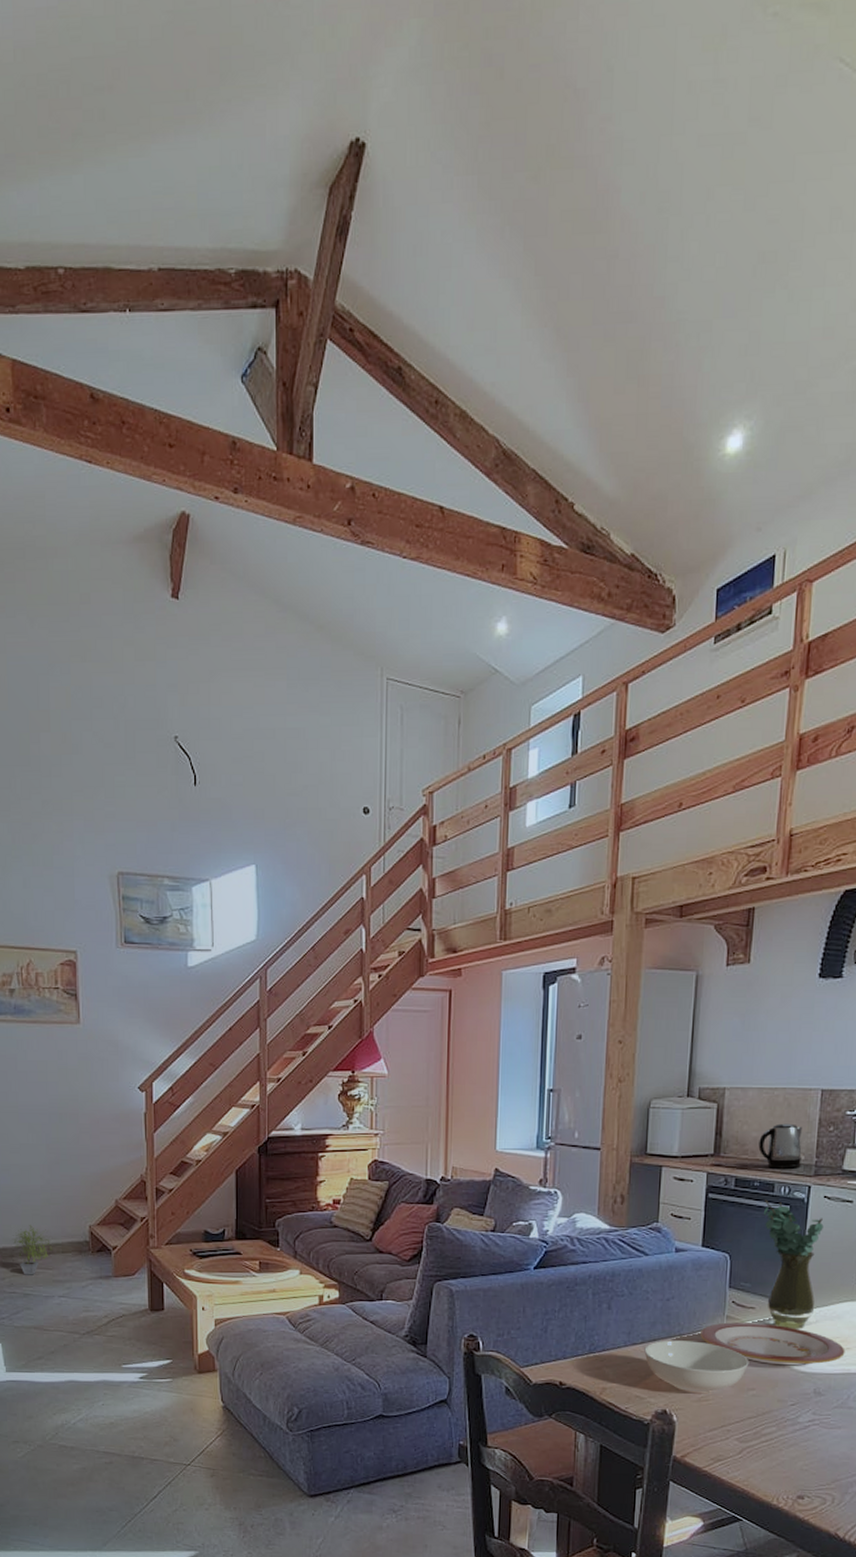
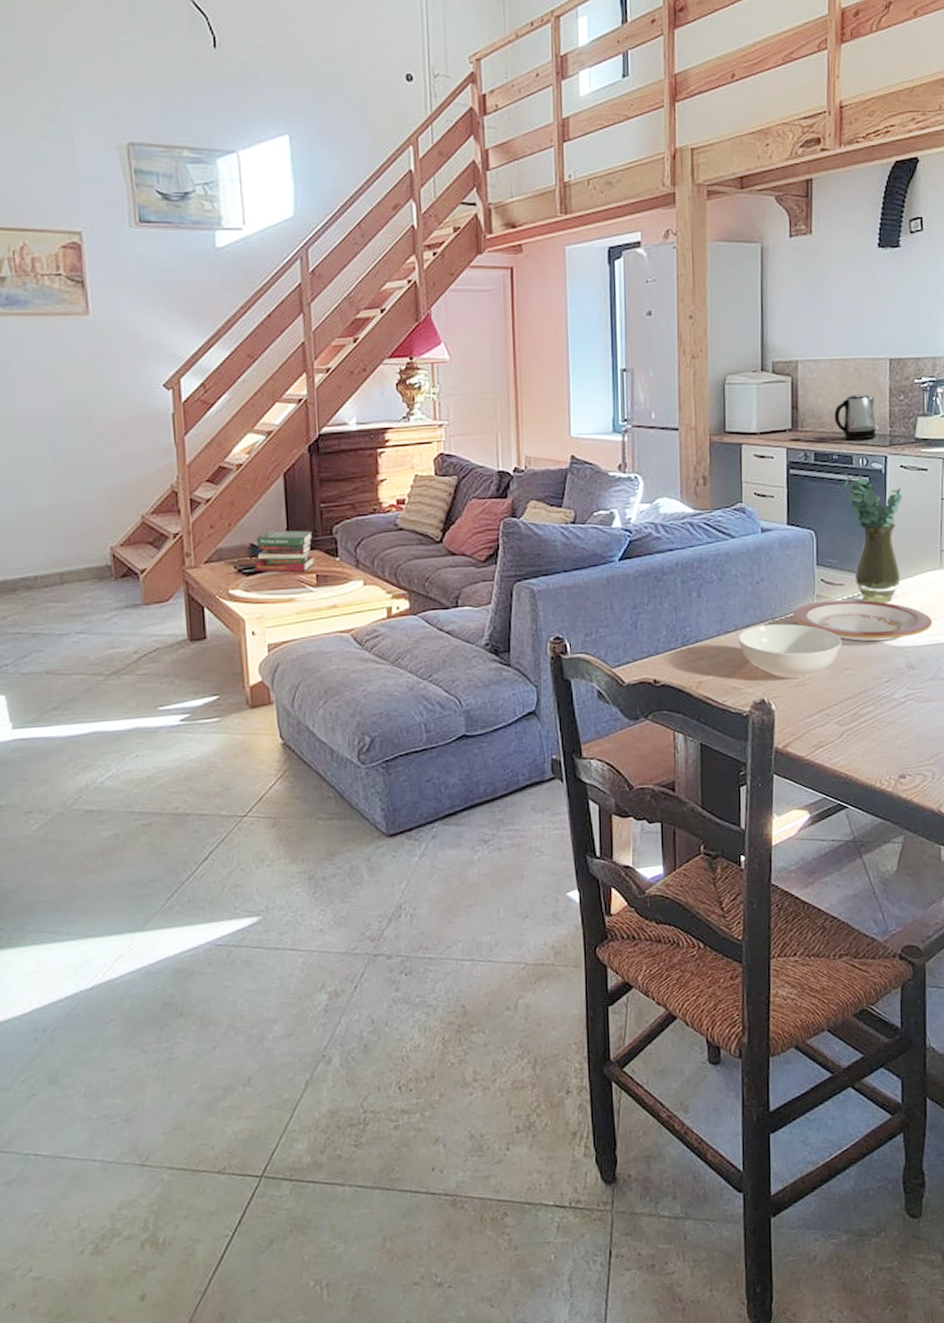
potted plant: present [12,1224,53,1275] -> none [14,550,66,611]
books: none [207,1220,258,1259] -> present [254,530,314,573]

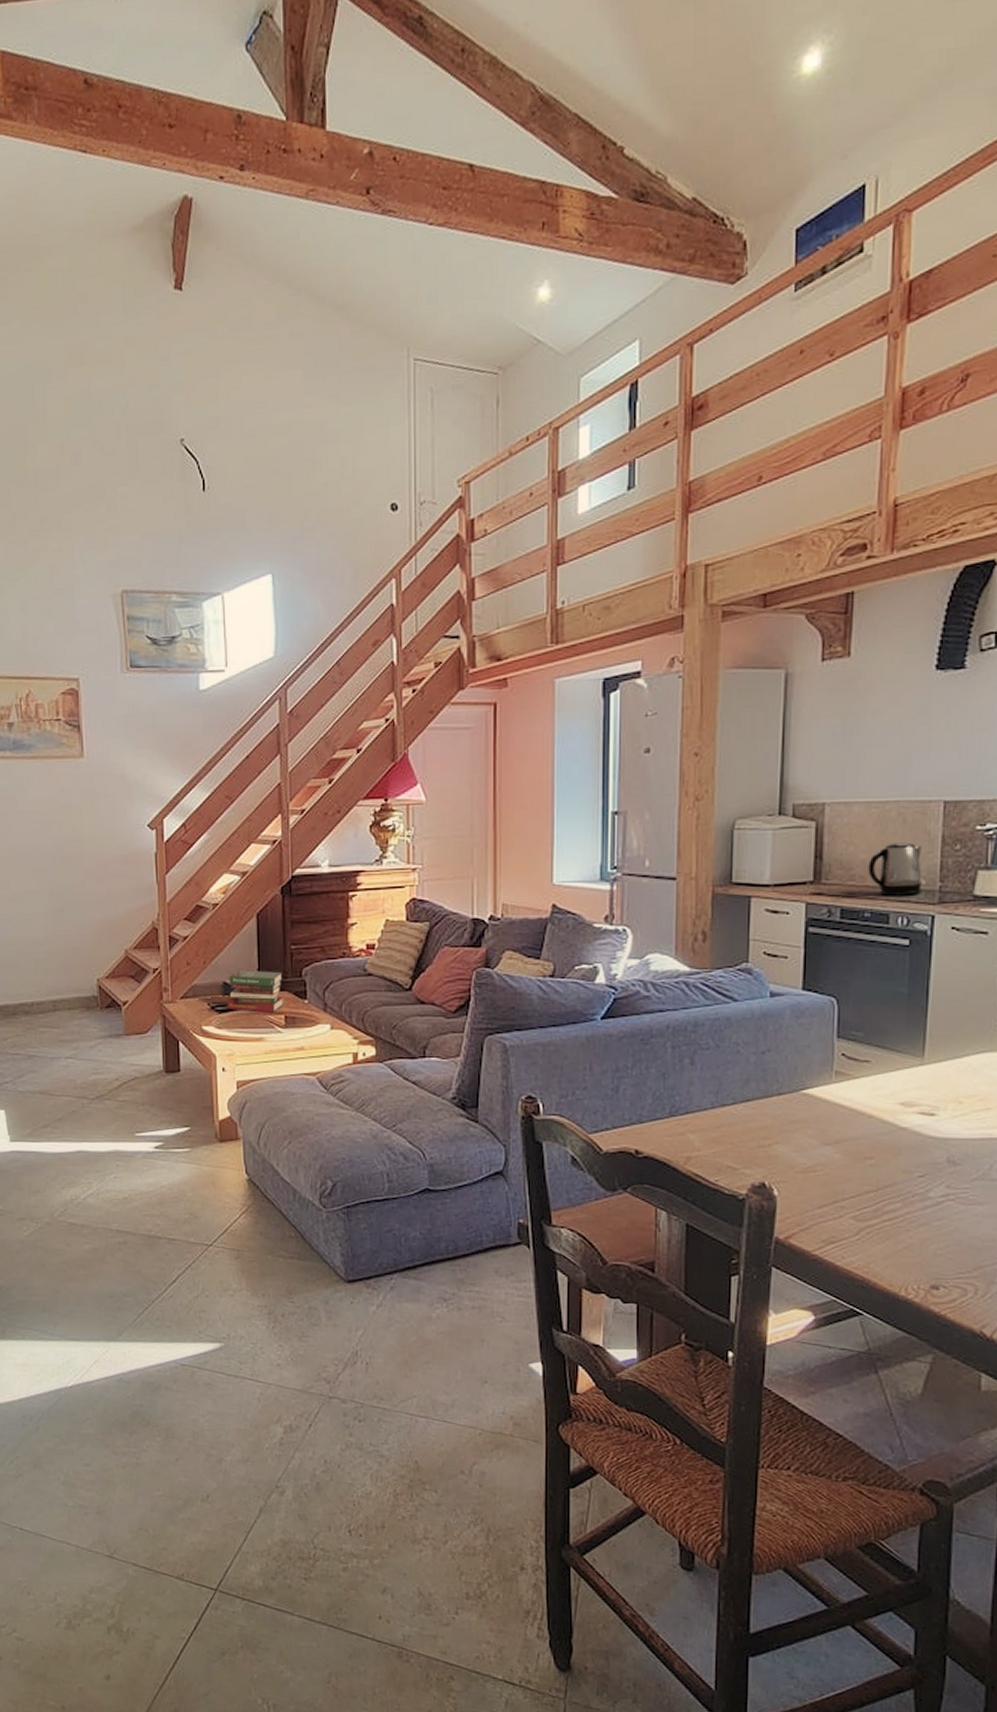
bowl: present [738,623,842,679] -> none [736,1100,865,1164]
plate: present [791,599,933,642] -> none [802,1078,985,1130]
vase: present [845,472,902,603] -> none [878,933,952,1086]

